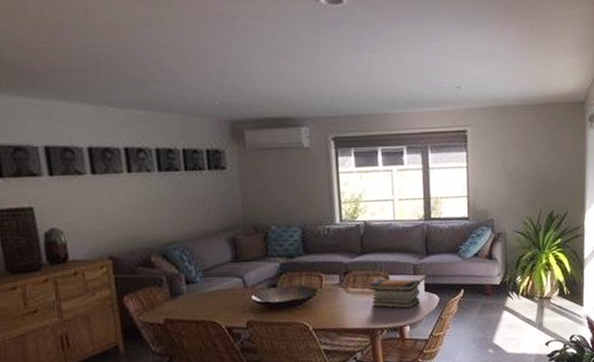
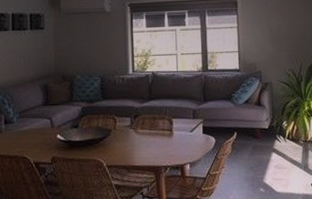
book stack: present [369,279,421,309] -> none [155,122,199,149]

